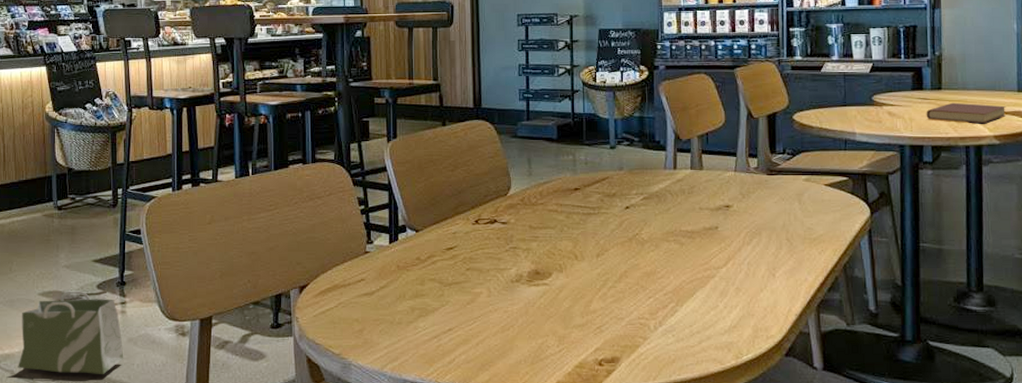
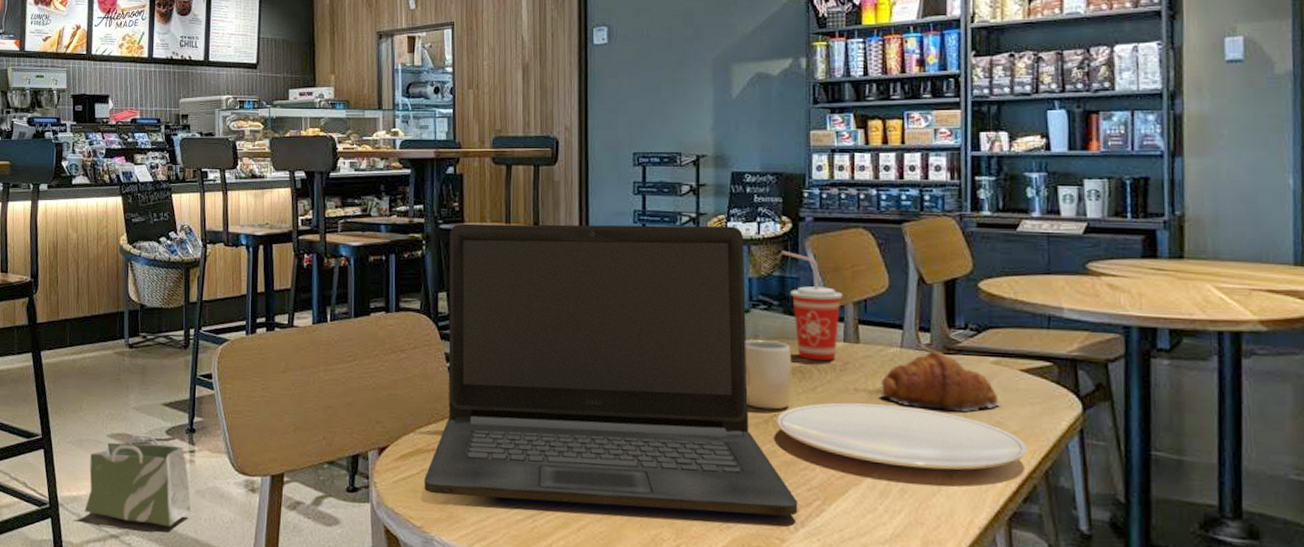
laptop: none [342,75,657,324] -> present [424,223,798,516]
mug: none [612,171,651,230] -> present [745,340,793,410]
plate: none [639,220,830,270] -> present [777,402,1027,470]
beverage cup: none [640,94,690,185] -> present [781,250,843,360]
croissant: none [719,173,810,221] -> present [880,351,1000,411]
book: present [926,102,1006,124] -> none [1161,275,1277,305]

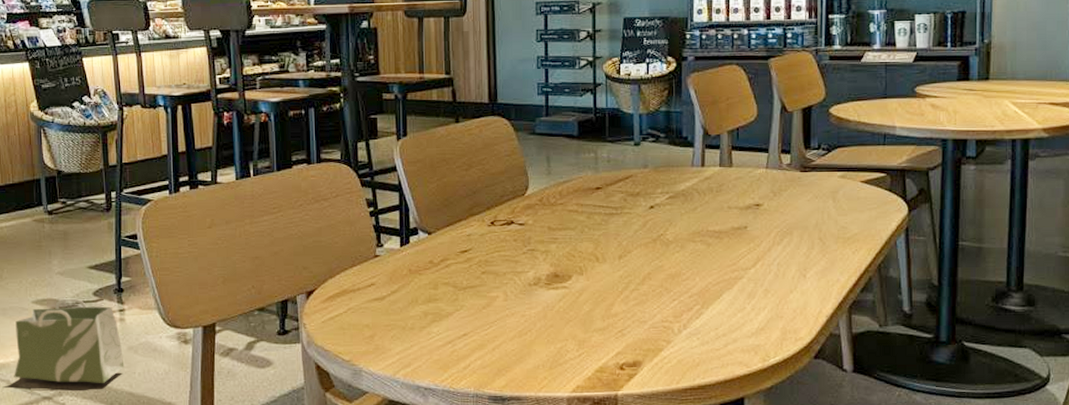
laptop: present [424,223,798,516] -> none [351,67,681,329]
mug: present [745,340,793,410] -> none [636,169,677,230]
plate: present [777,402,1027,470] -> none [663,219,865,271]
beverage cup: present [781,250,843,360] -> none [667,88,719,184]
croissant: present [880,351,1000,411] -> none [749,170,845,220]

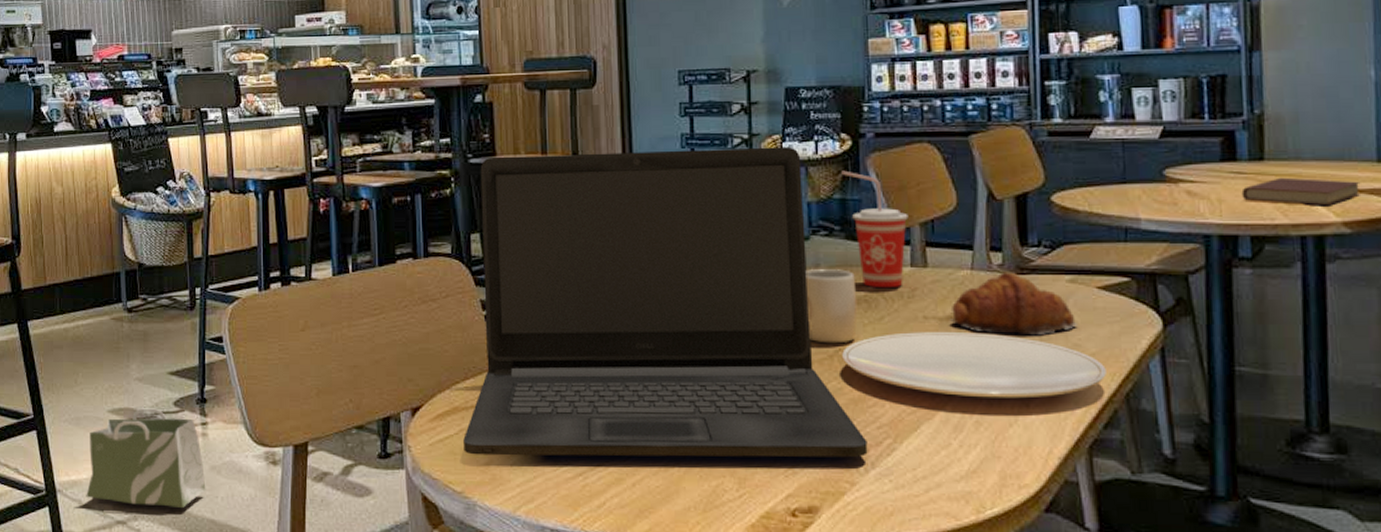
laptop: none [351,67,681,329] -> present [463,146,868,458]
mug: none [636,169,677,230] -> present [805,269,858,344]
plate: none [663,219,865,271] -> present [842,332,1106,399]
beverage cup: none [667,88,719,184] -> present [841,170,909,287]
croissant: none [749,170,845,220] -> present [950,272,1077,334]
book: none [971,93,1057,116] -> present [1241,177,1361,206]

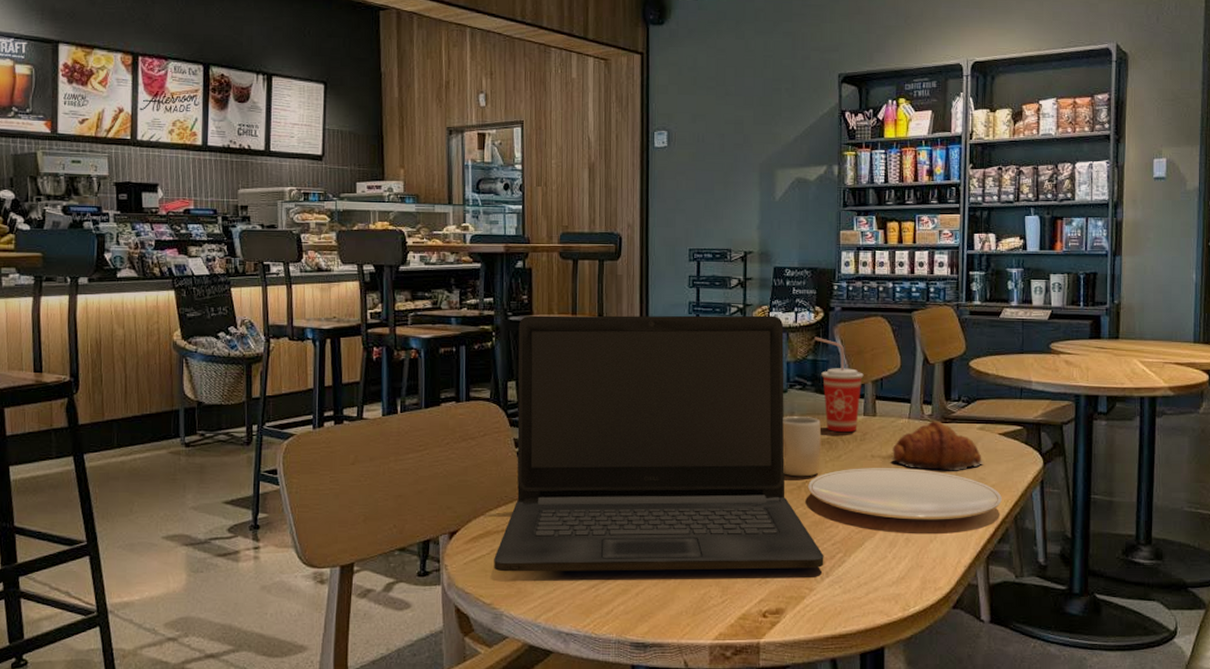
grocery bag: present [86,408,206,508] -> none [138,534,256,624]
book: present [1241,177,1361,206] -> none [1102,352,1182,375]

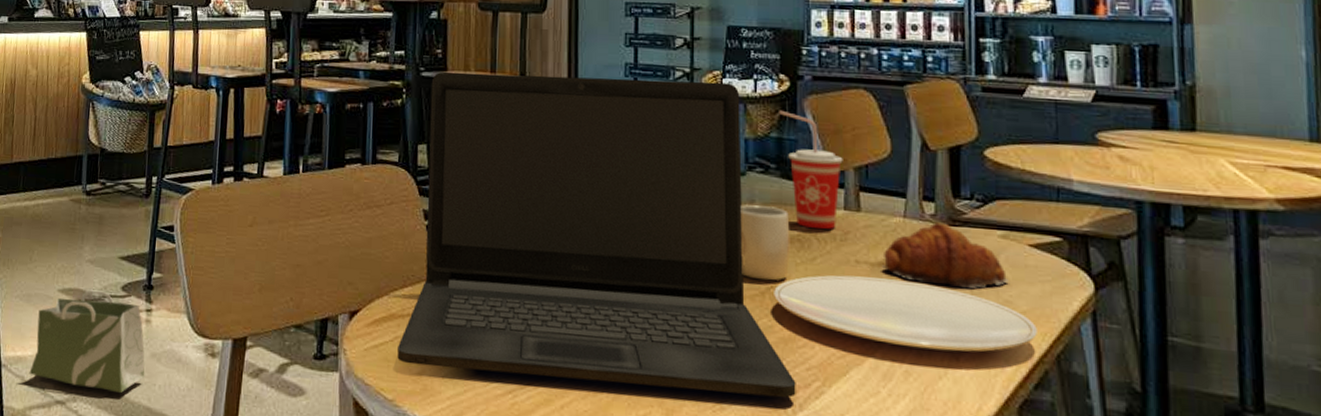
grocery bag: none [138,534,256,624] -> present [29,290,145,393]

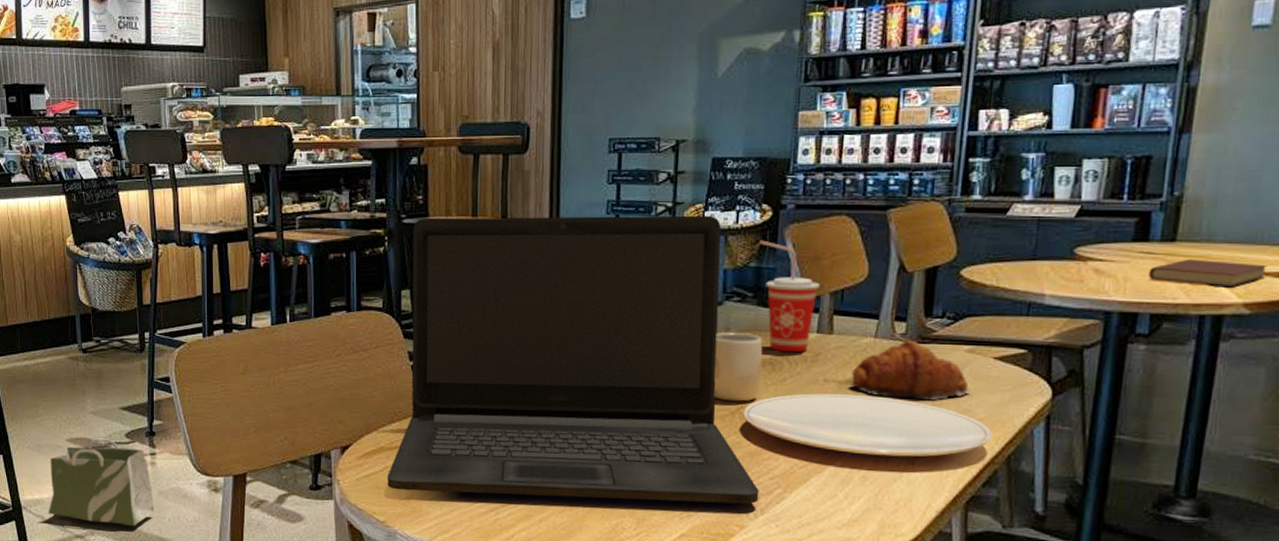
book: none [1173,149,1293,182] -> present [1148,258,1268,288]

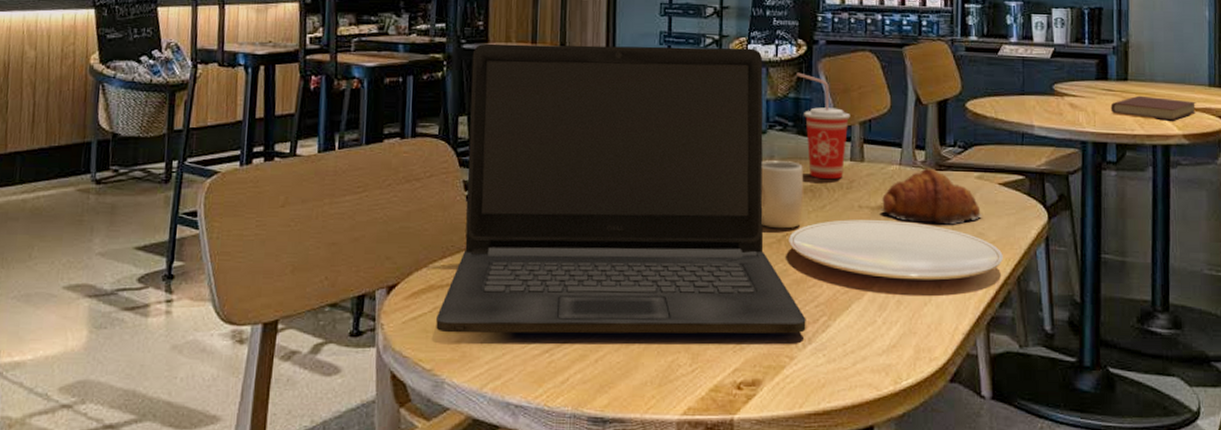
grocery bag: present [48,438,155,526] -> none [29,284,165,389]

